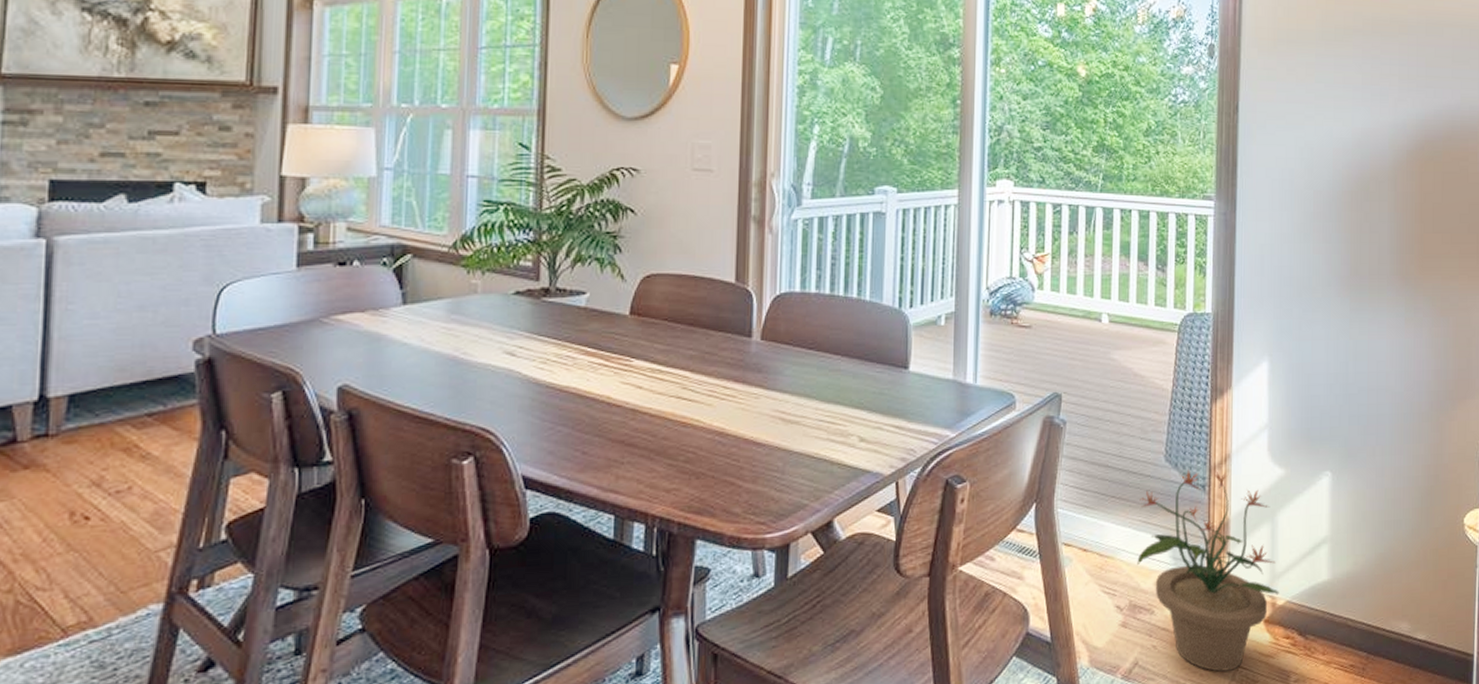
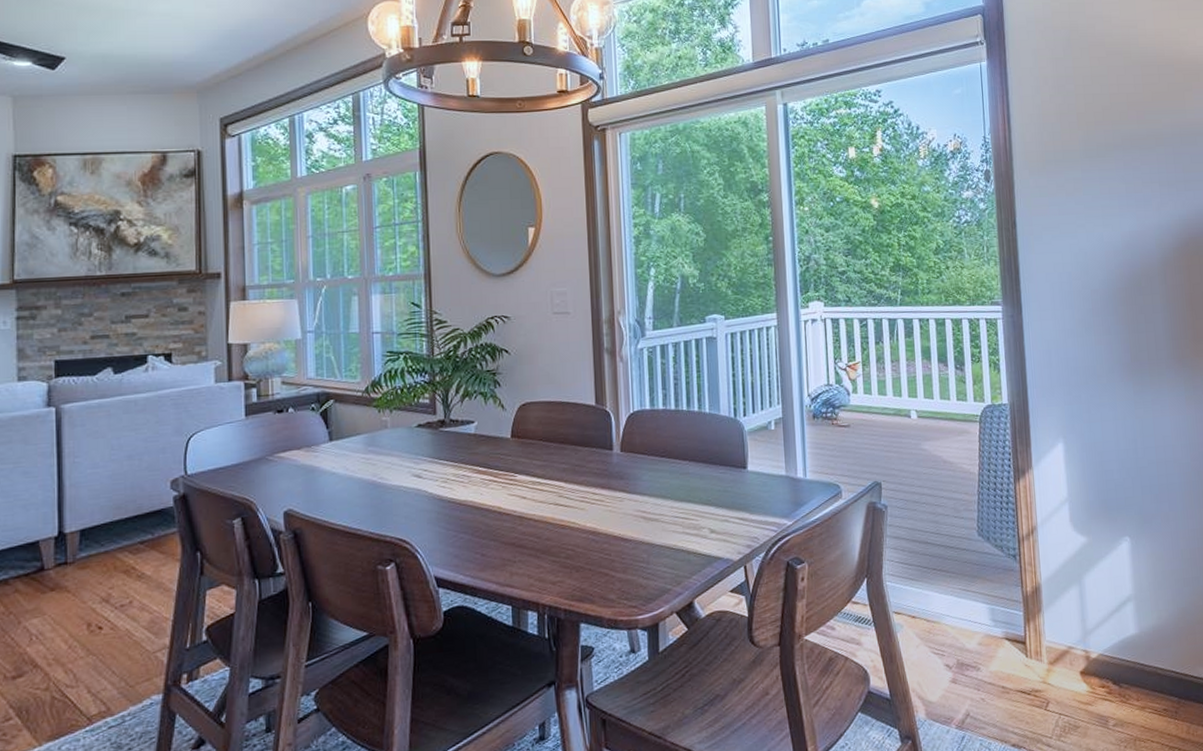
potted plant: present [1137,469,1279,672] -> none [958,541,1092,720]

